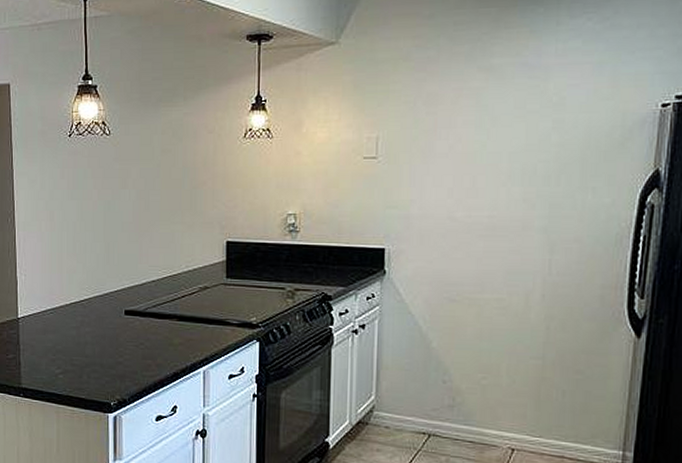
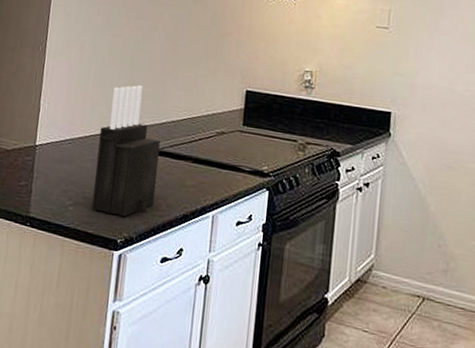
knife block: none [80,248,143,380] -> present [91,85,161,217]

